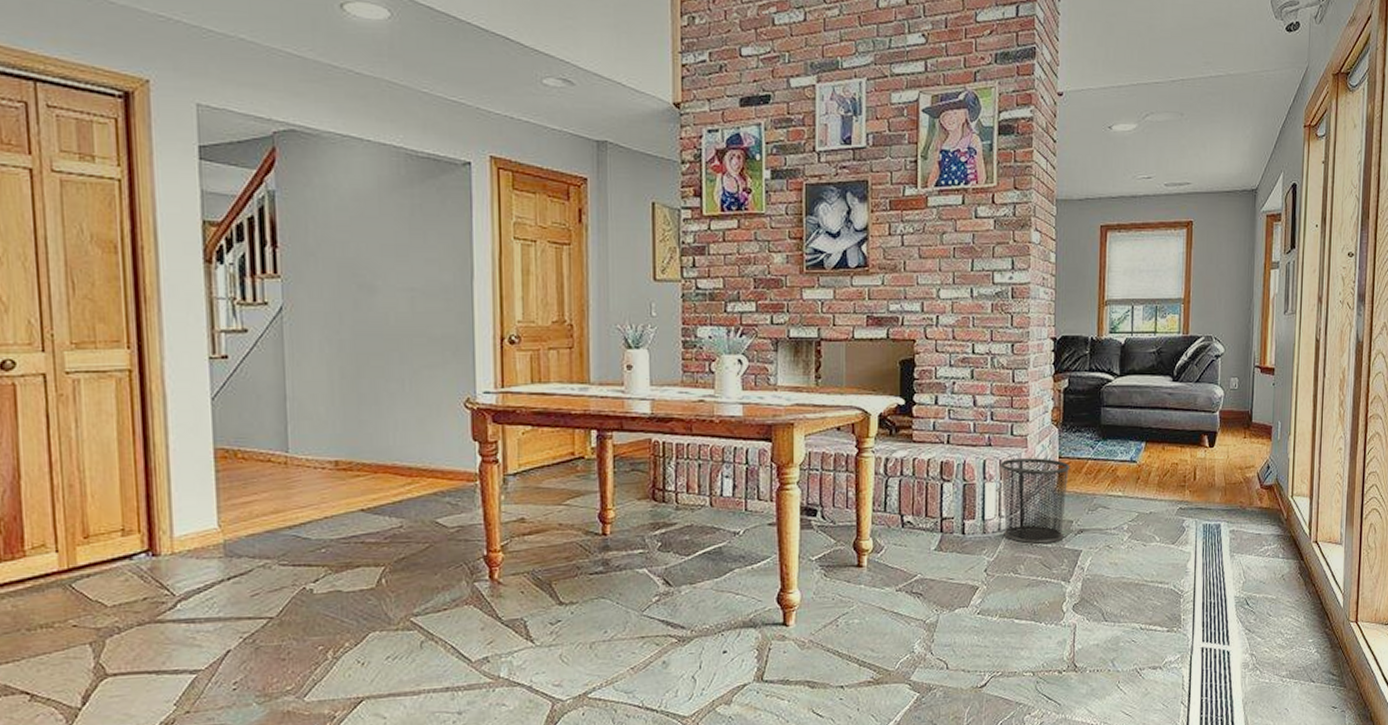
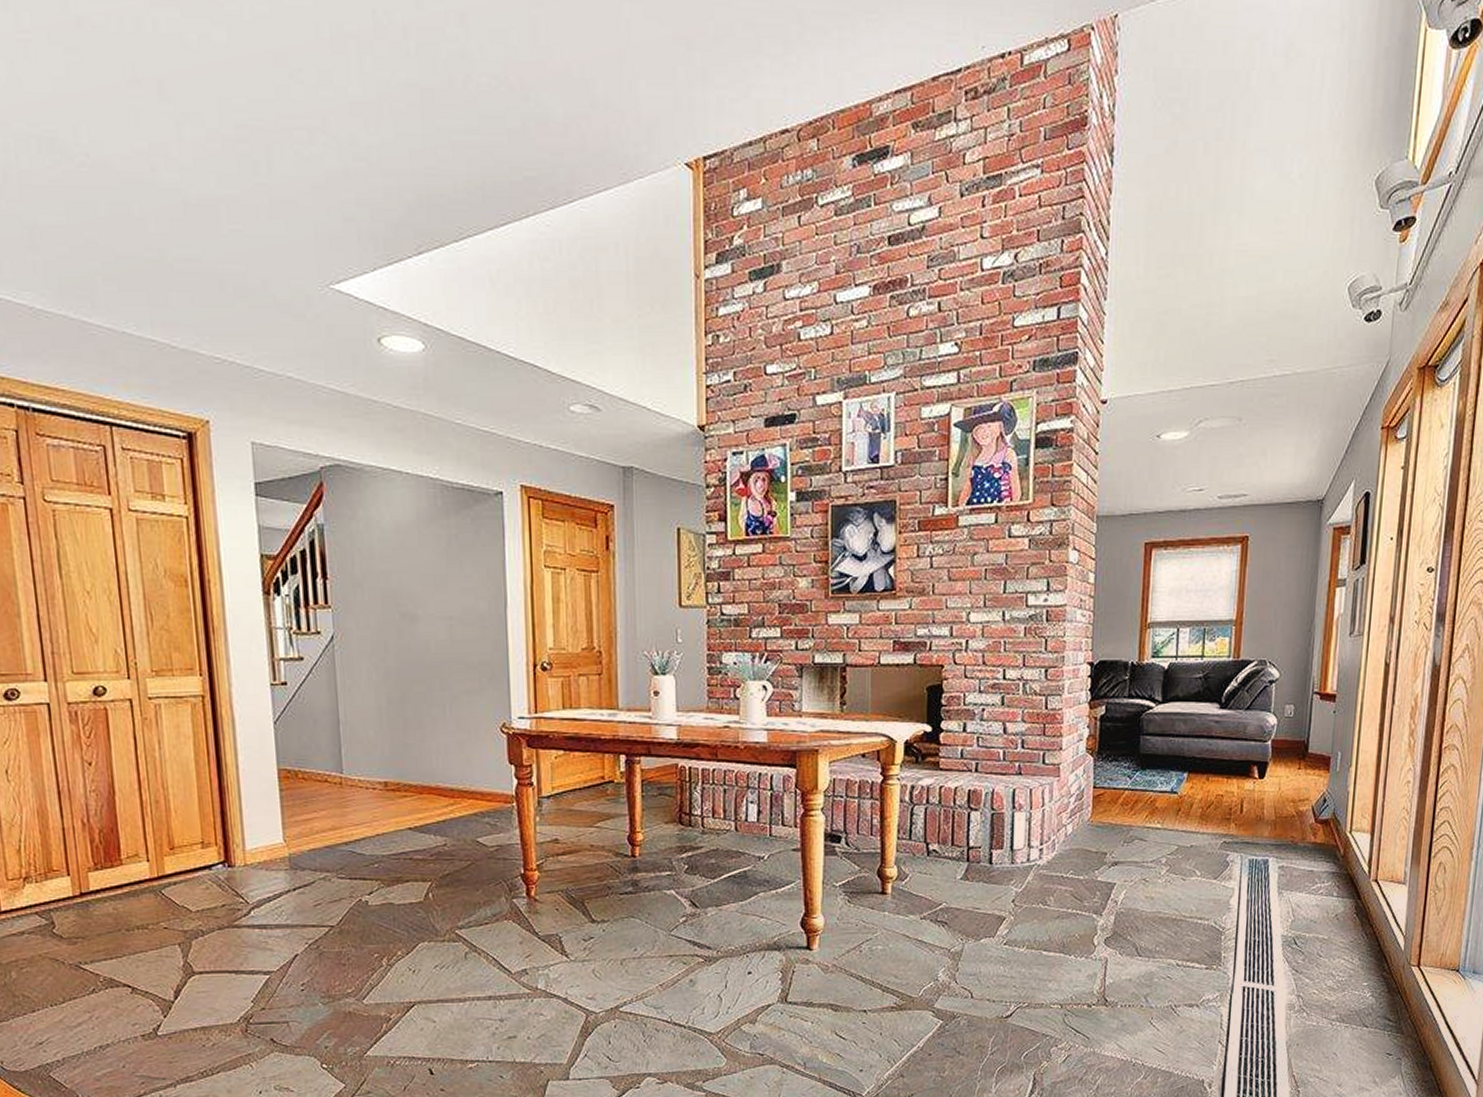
waste bin: present [999,458,1071,544] -> none [1029,787,1106,875]

